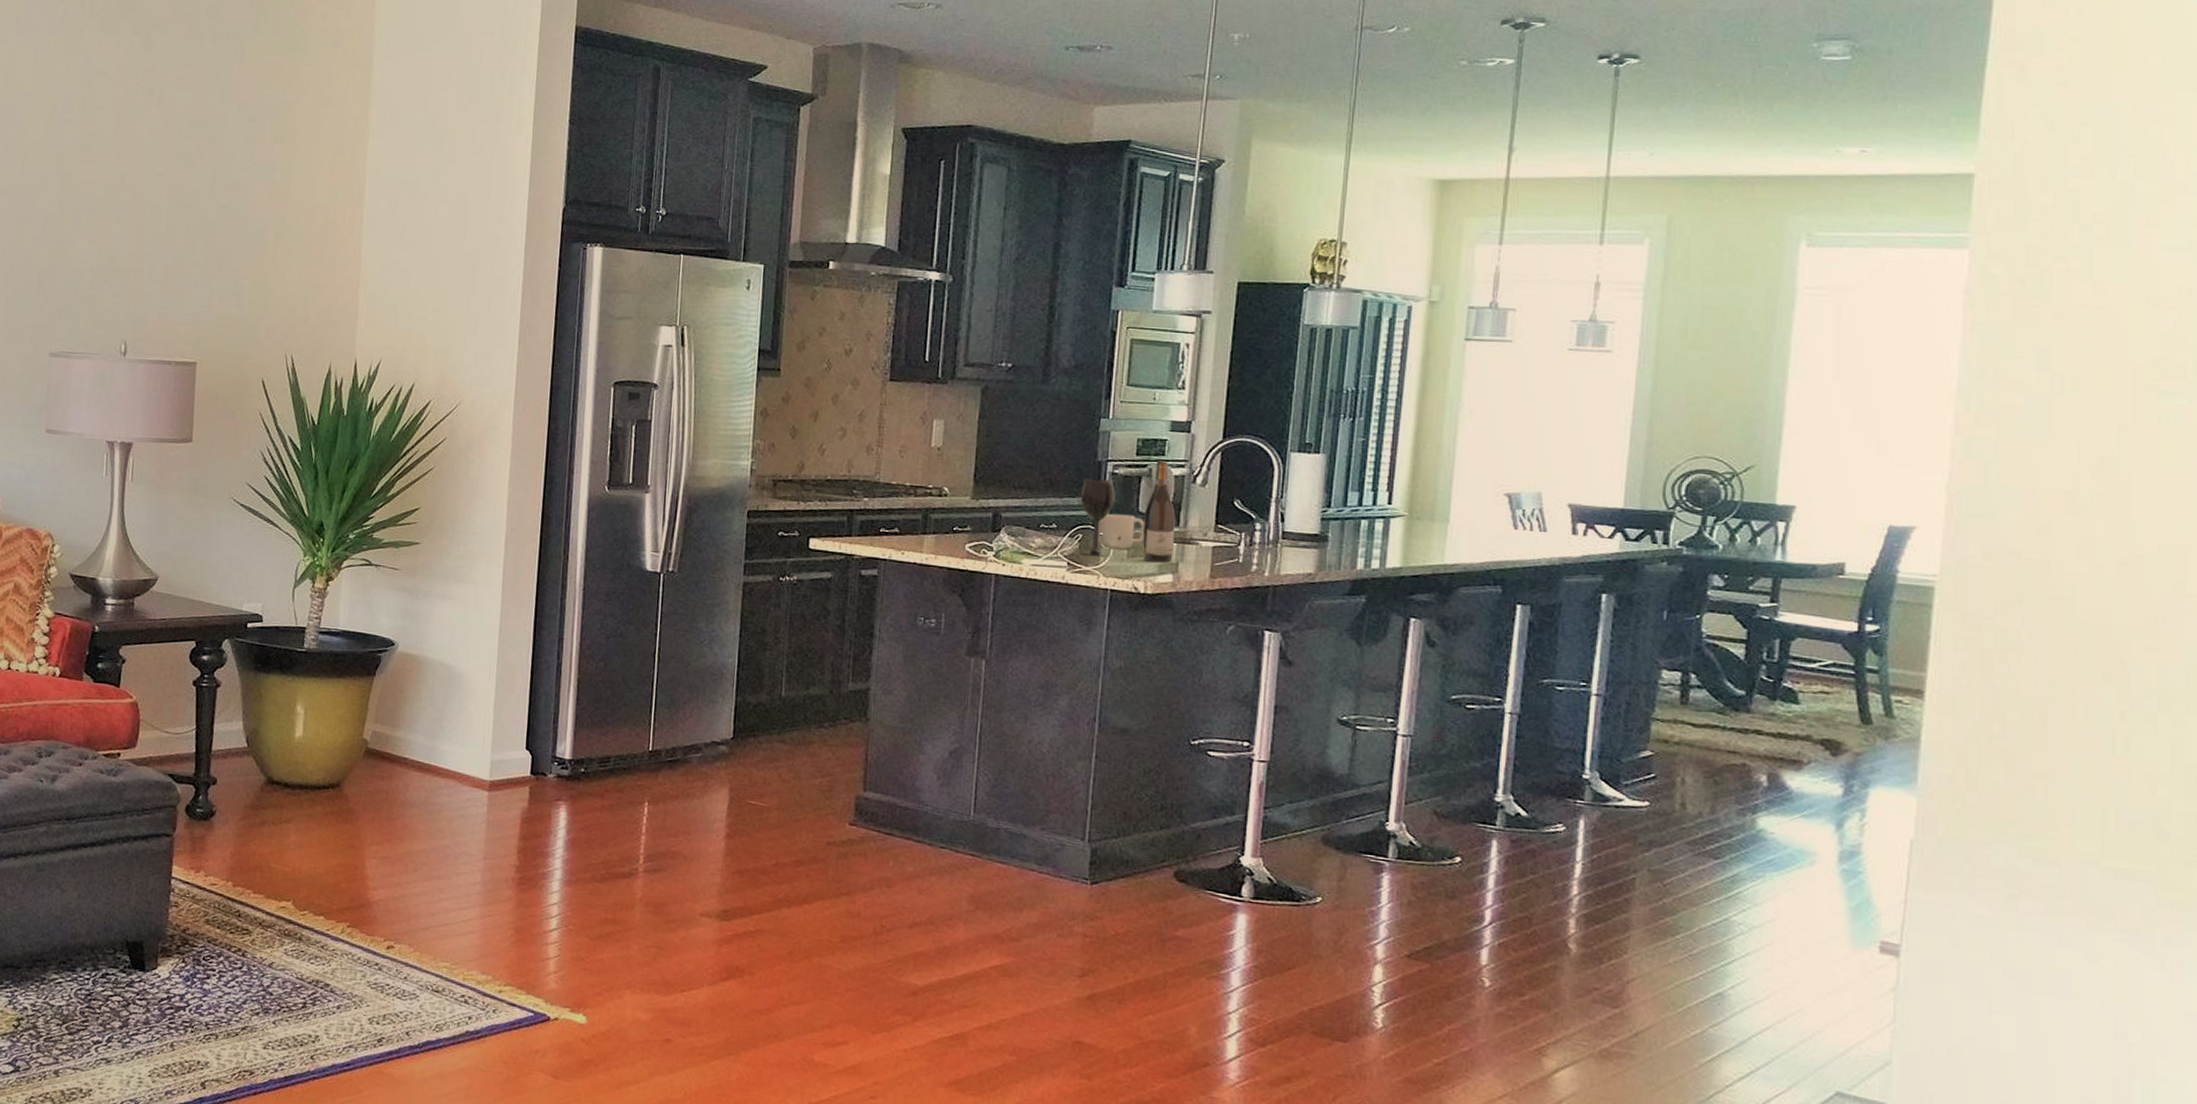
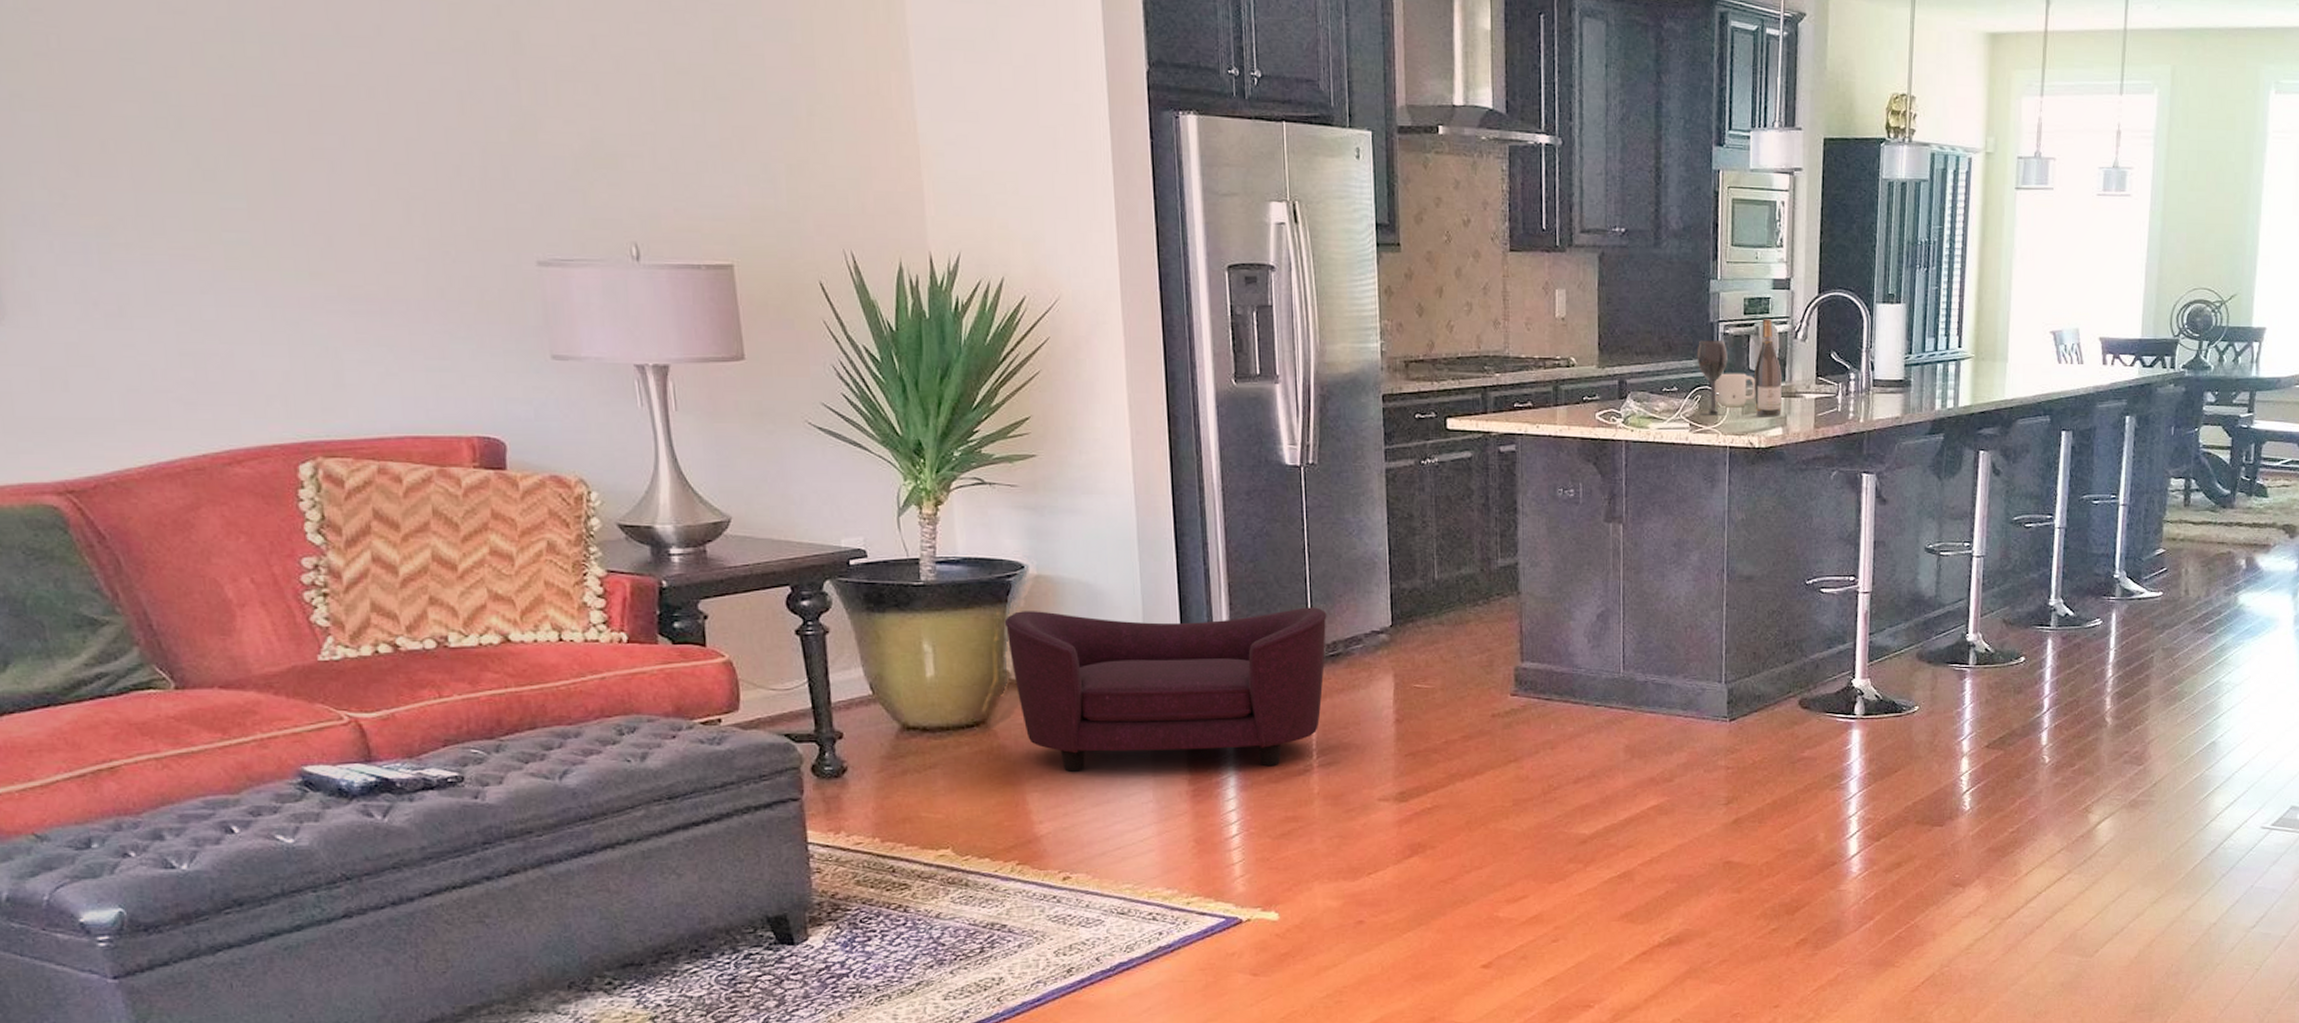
dog bed: none [369,685,670,865] -> present [1004,607,1327,772]

